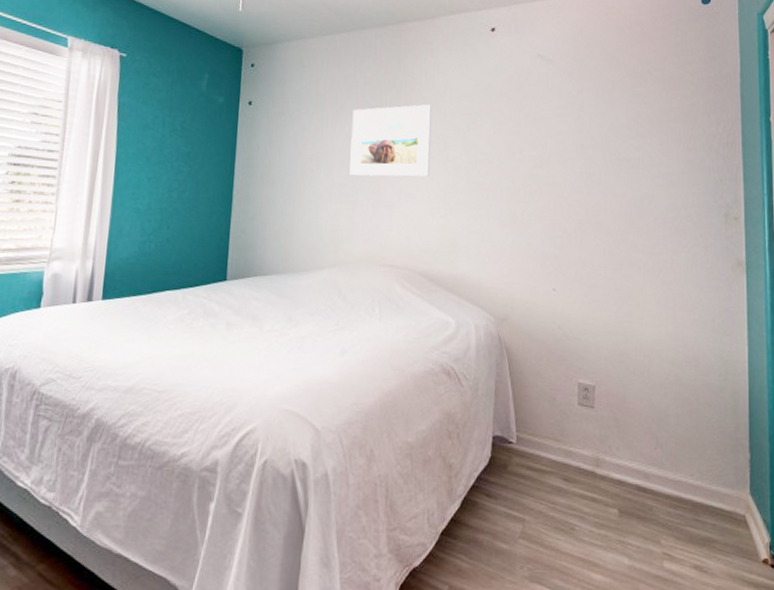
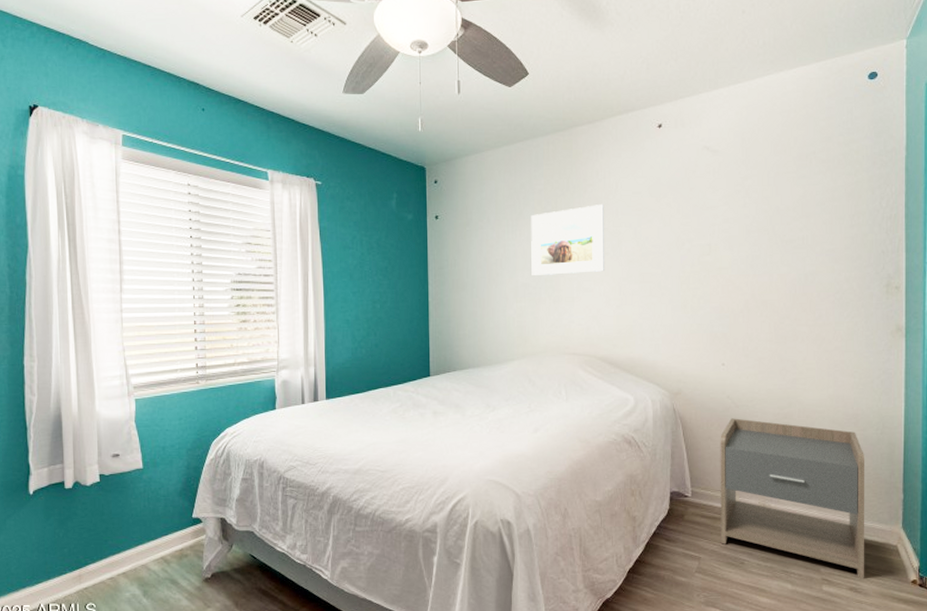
nightstand: none [548,352,710,556] -> present [720,418,865,579]

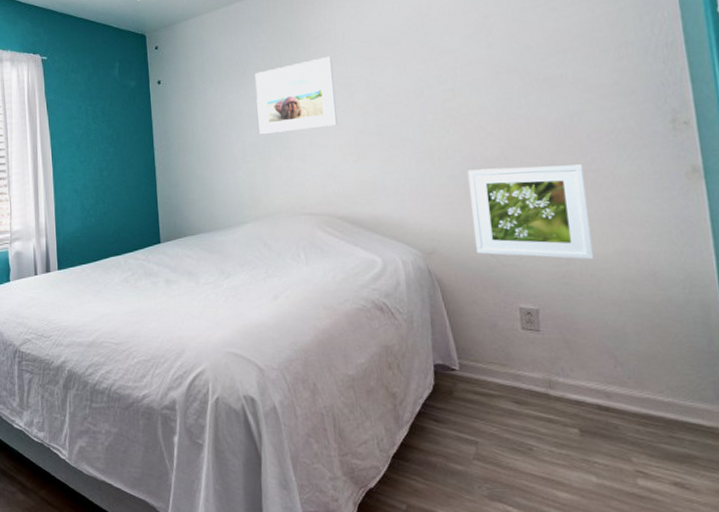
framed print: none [715,319,811,404] -> present [467,164,594,260]
nightstand: present [720,418,865,579] -> none [487,279,691,472]

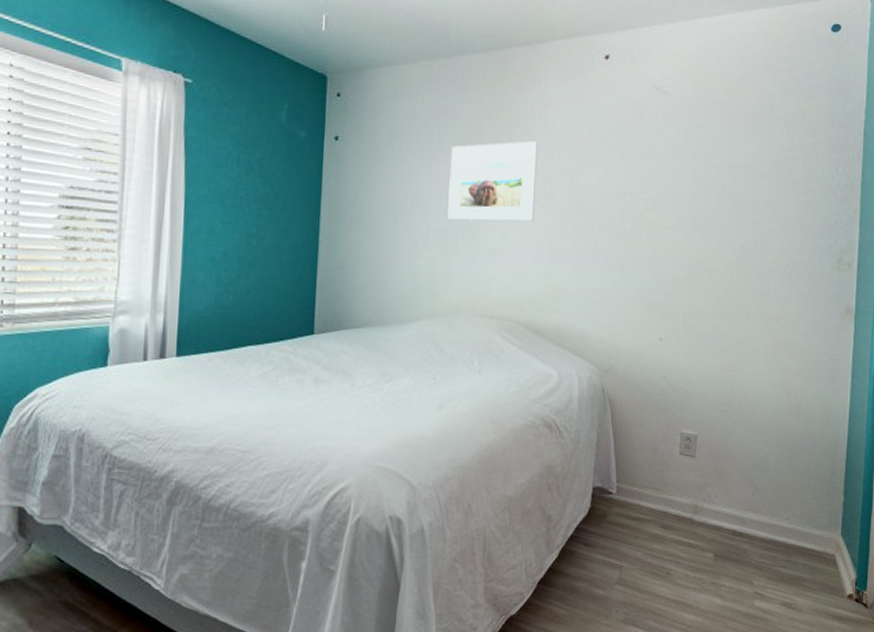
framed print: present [467,164,594,260] -> none [650,287,758,390]

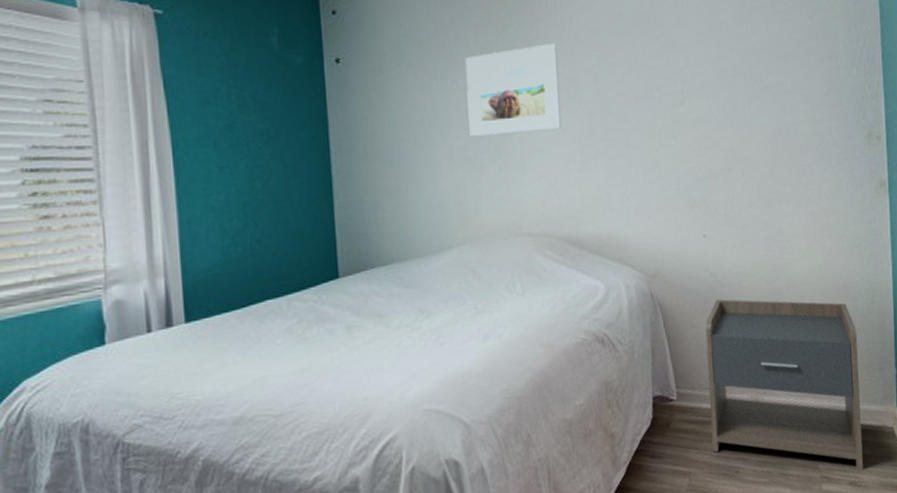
nightstand: none [646,402,807,593] -> present [705,299,863,471]

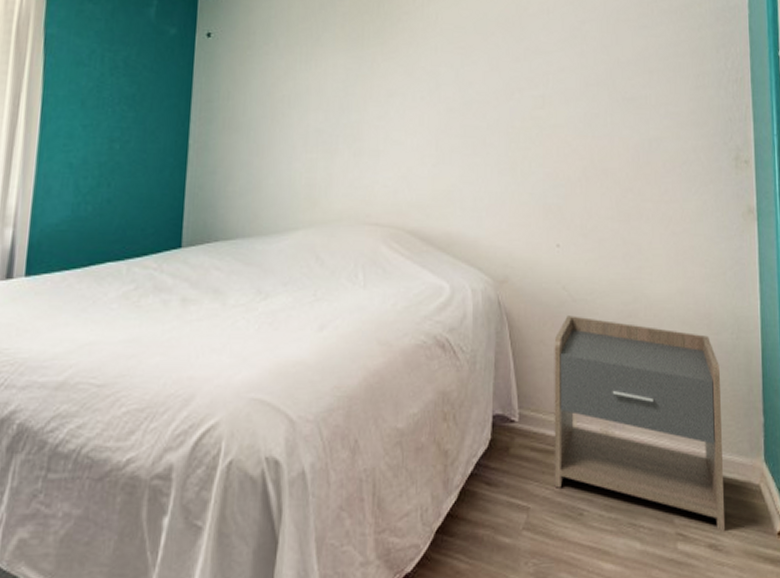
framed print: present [465,44,561,137] -> none [327,37,420,121]

